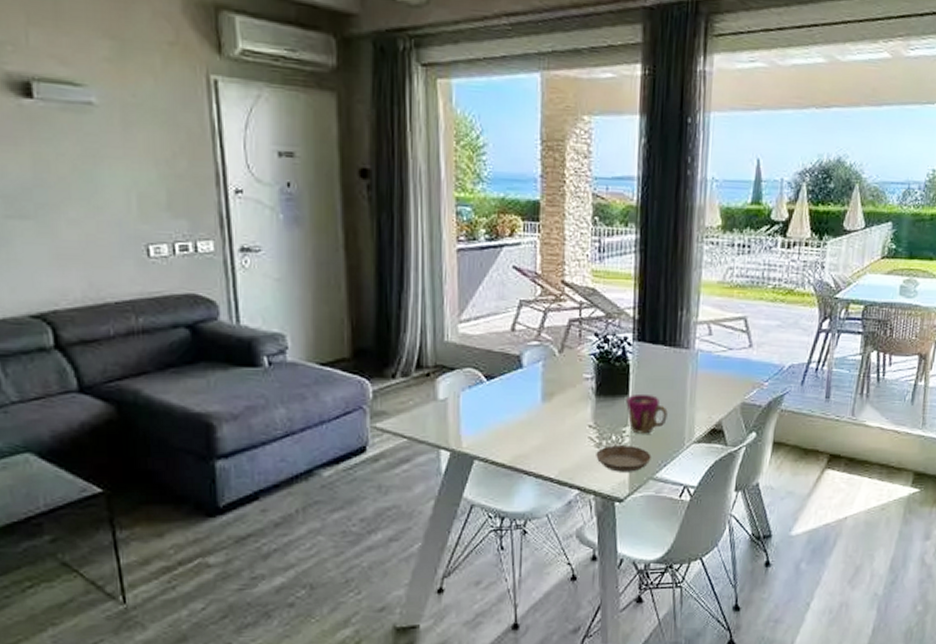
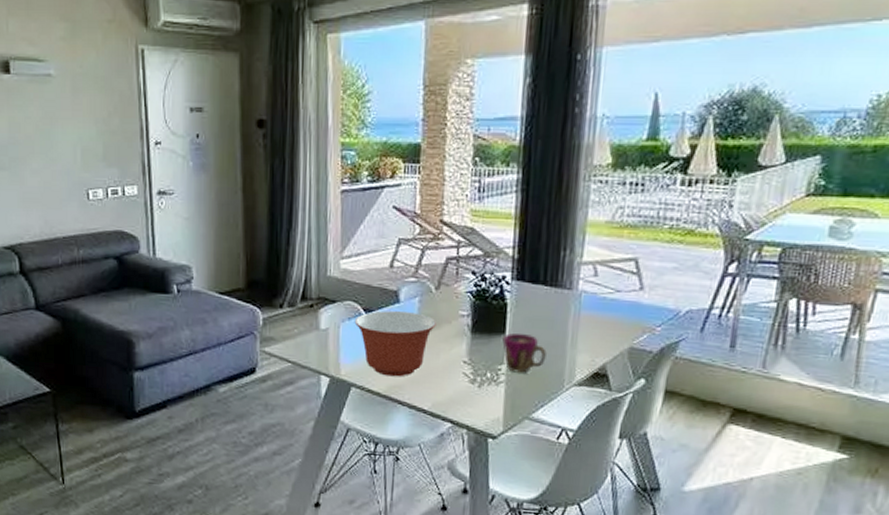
mixing bowl: none [475,377,561,446] -> present [354,310,436,377]
saucer: present [596,445,652,472] -> none [470,382,528,410]

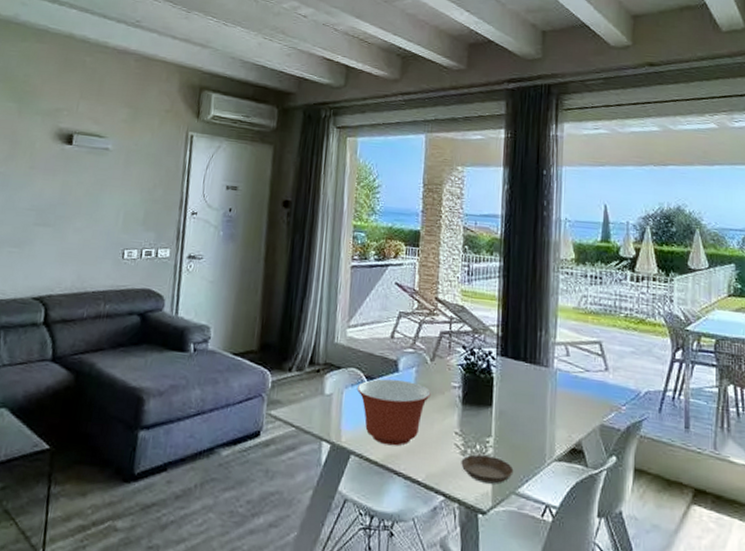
saucer: none [470,382,528,410] -> present [461,454,514,485]
cup: present [502,333,547,373] -> none [490,406,529,447]

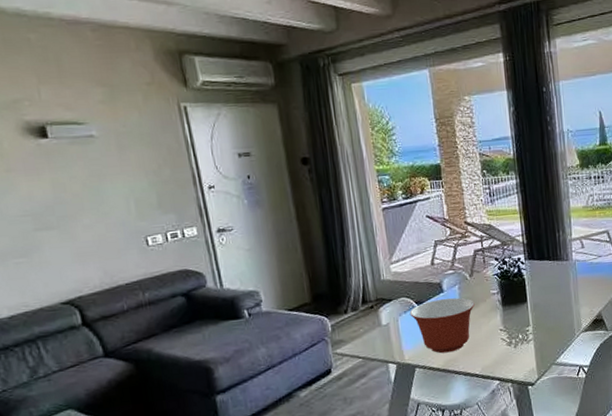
saucer: present [461,454,514,485] -> none [508,340,551,363]

